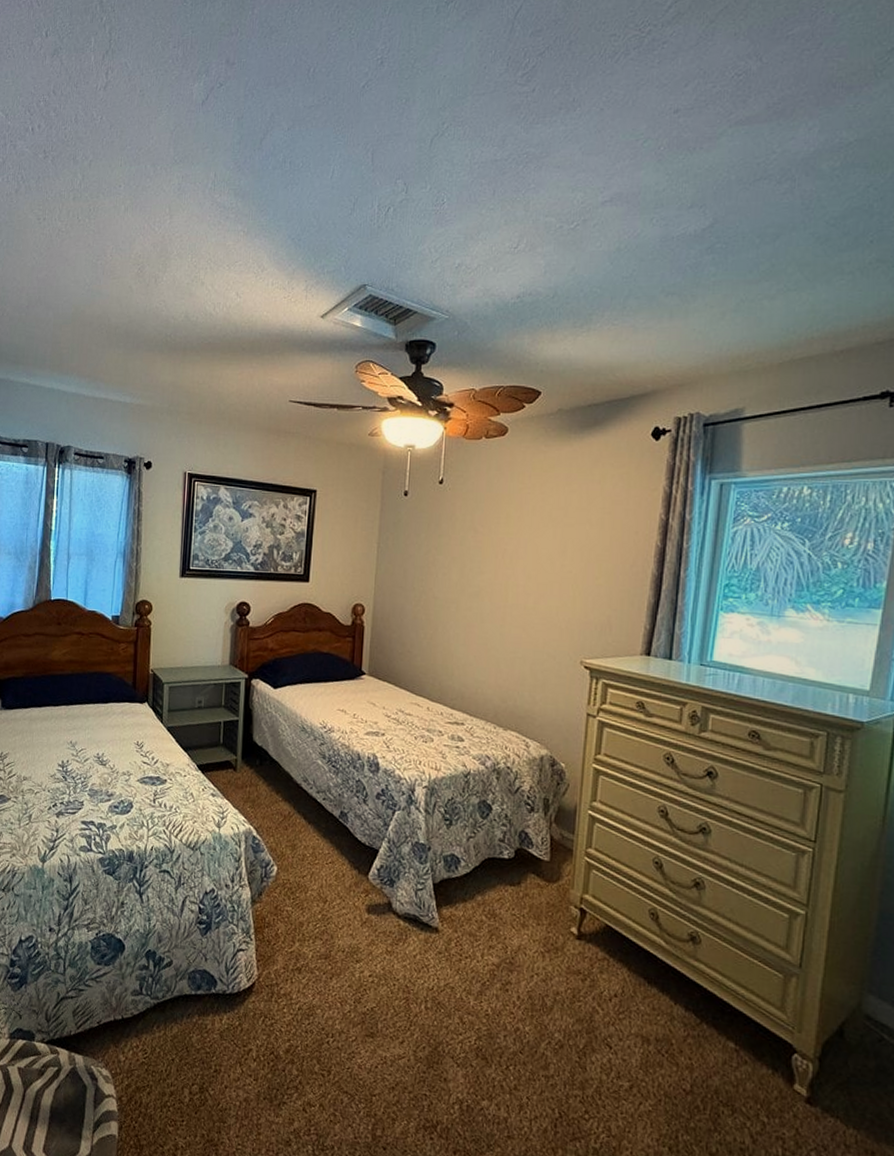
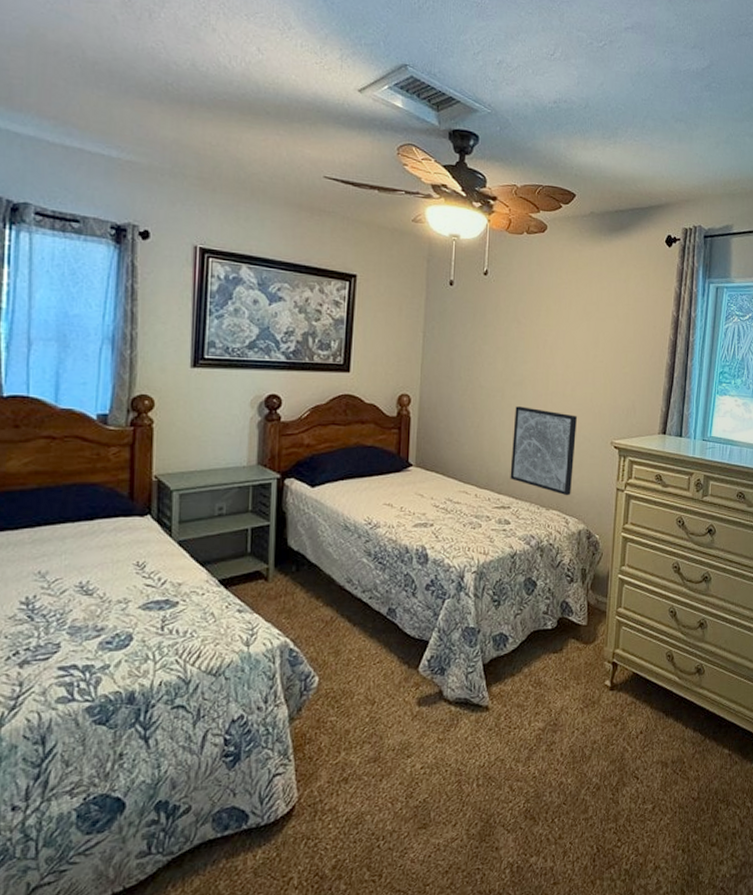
wall art: none [464,619,540,717] -> present [510,406,577,496]

